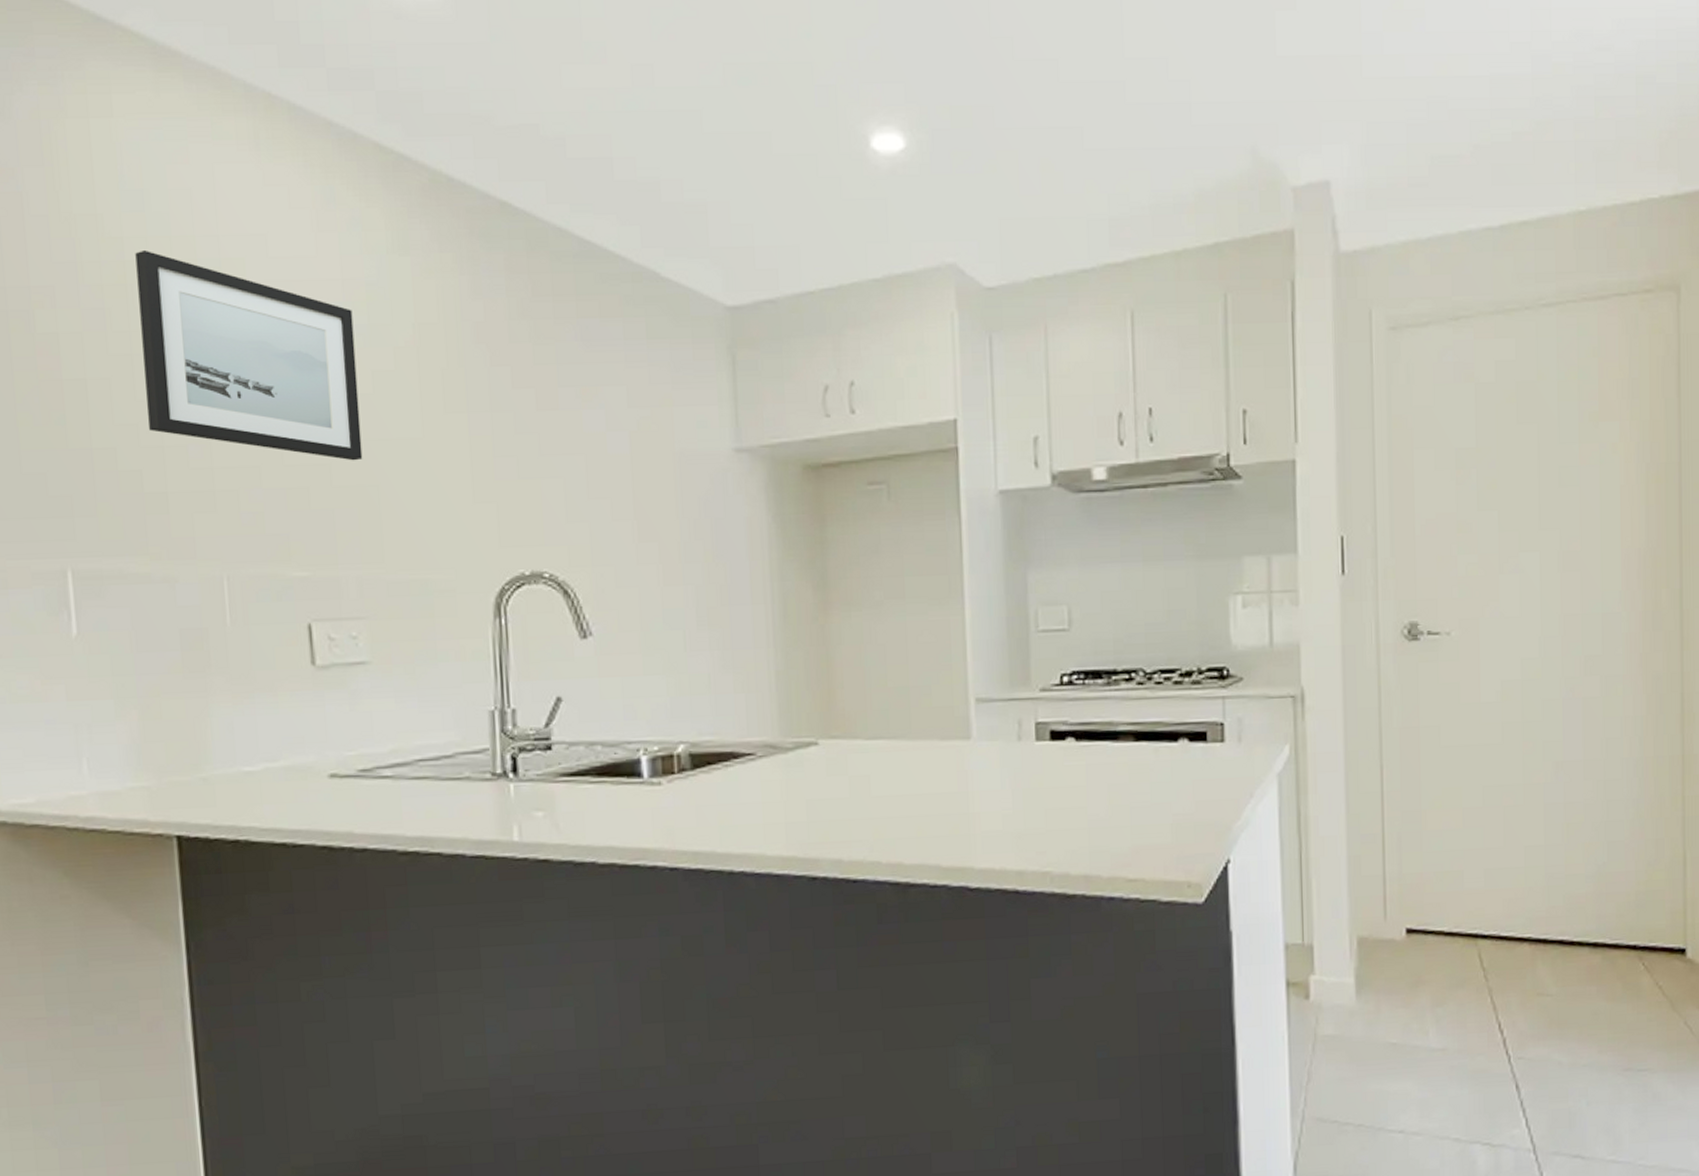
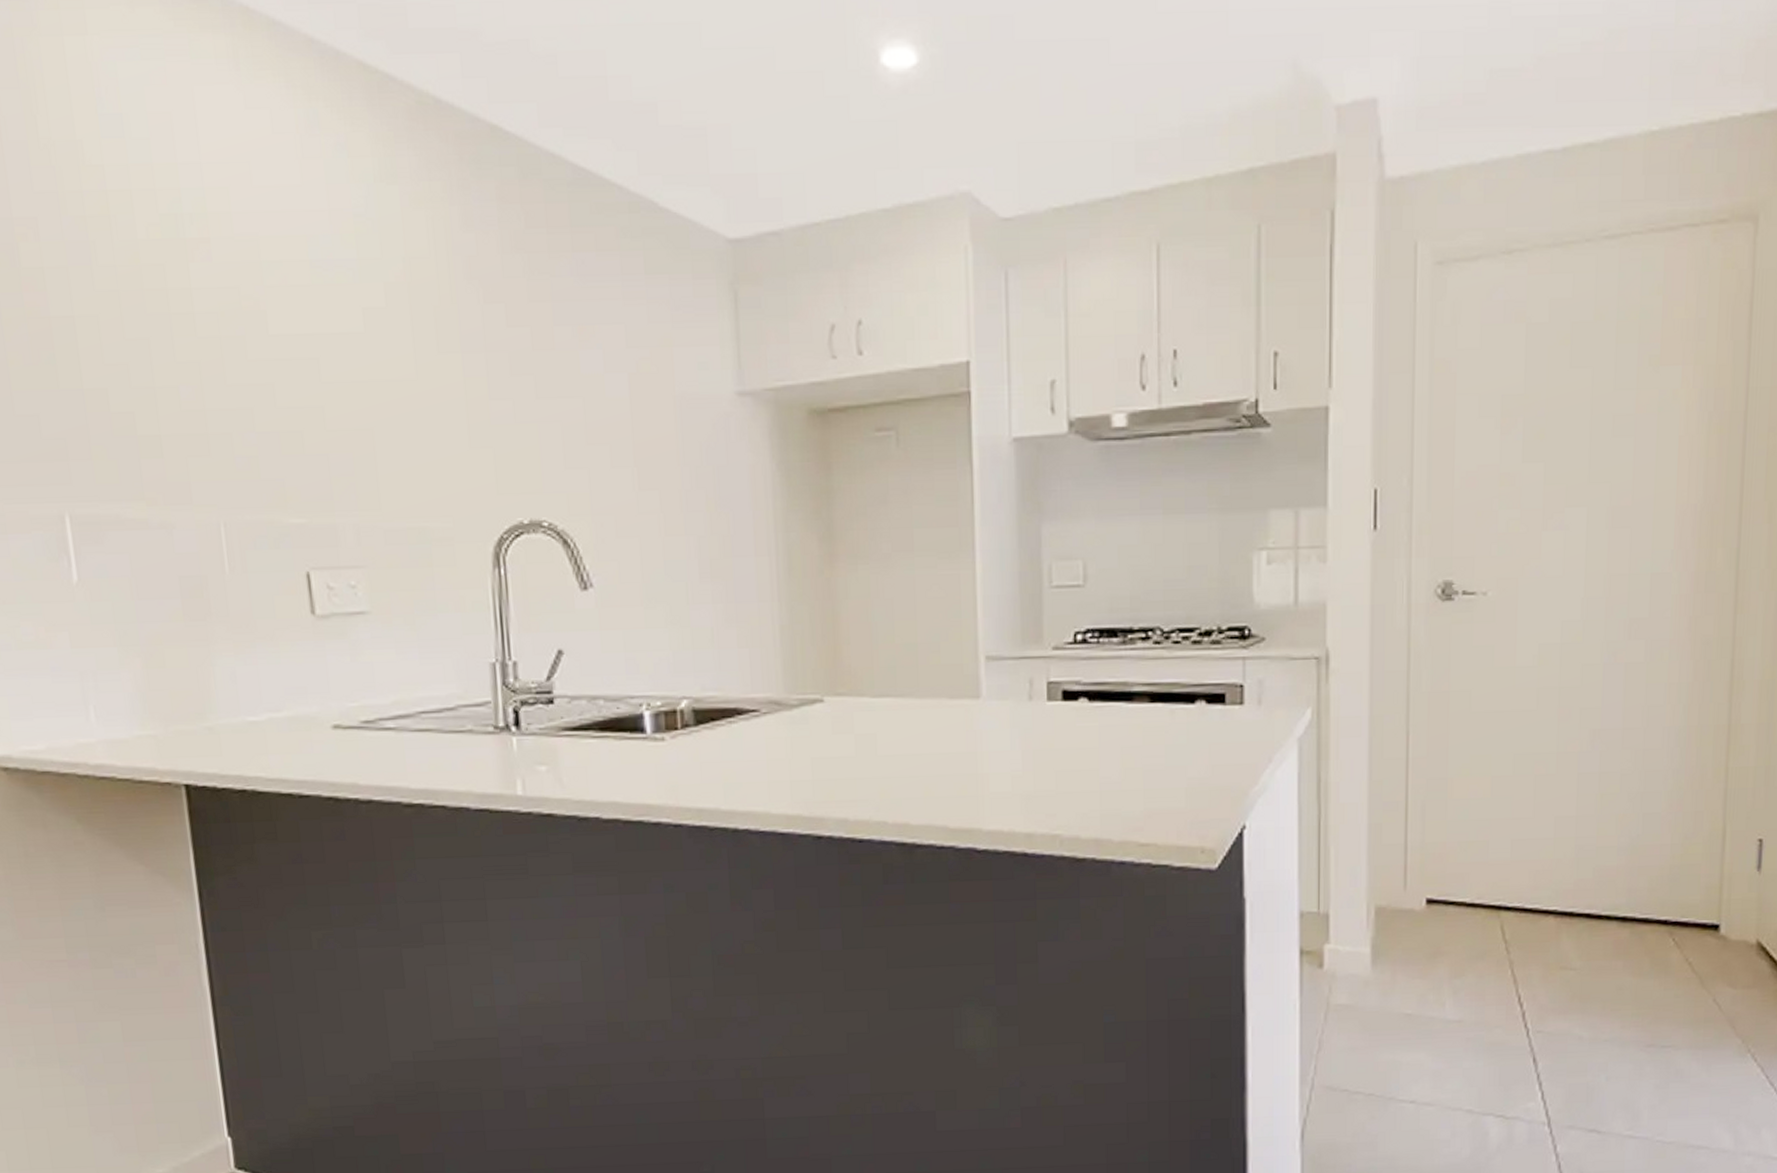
wall art: present [135,249,363,461] -> none [117,178,356,404]

